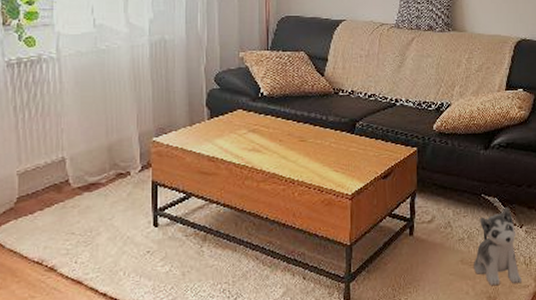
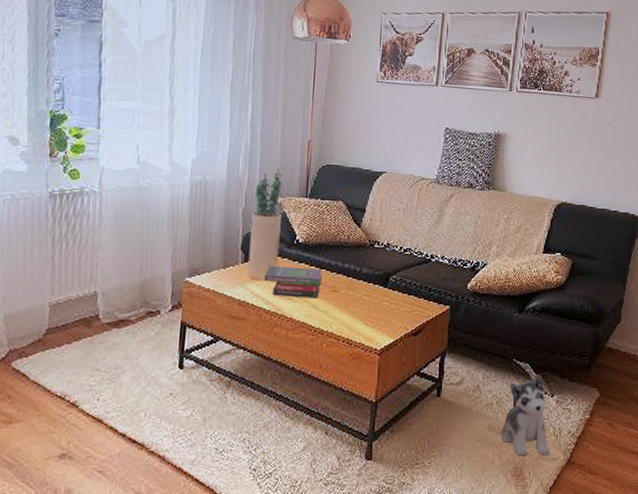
vase: none [214,23,244,136] -> present [247,168,282,281]
books: none [232,119,290,150] -> present [264,265,323,298]

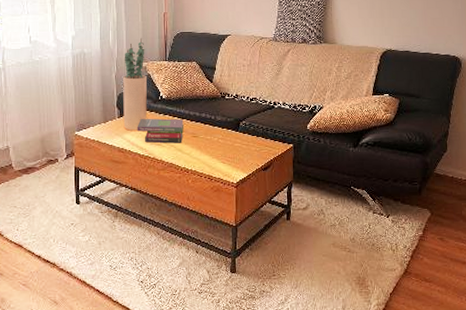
plush toy: present [501,373,550,456] -> none [344,198,389,268]

